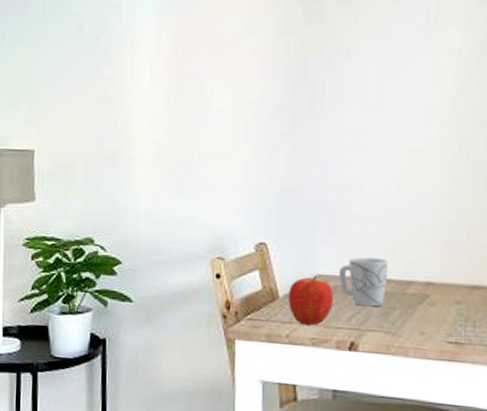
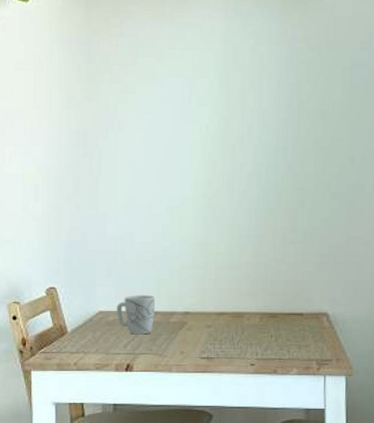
apple: present [288,275,333,326] -> none [75,312,112,354]

